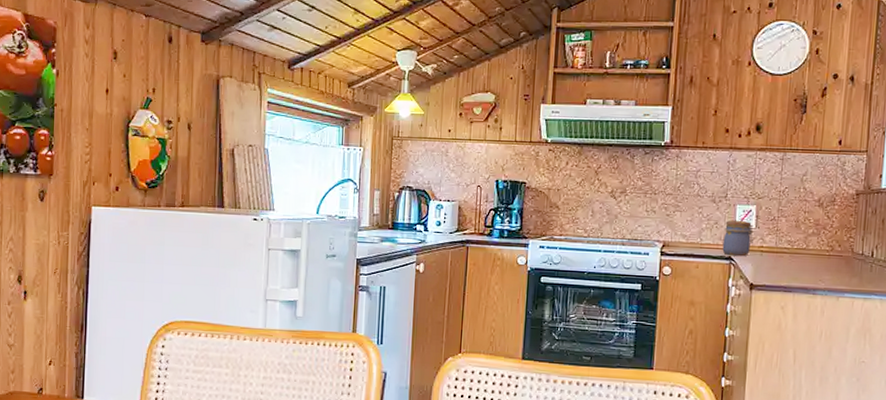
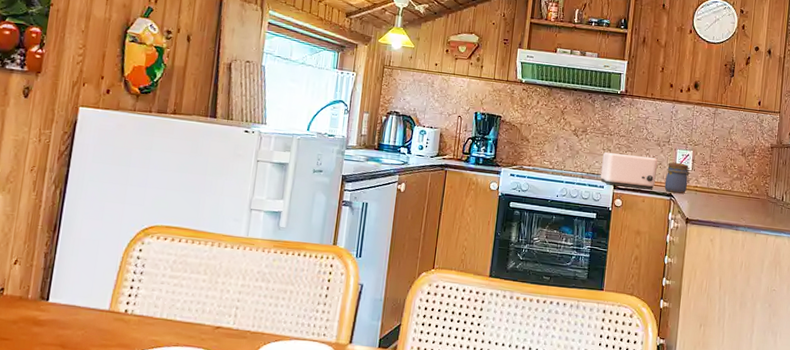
toaster: none [644,213,714,254] -> present [600,152,658,190]

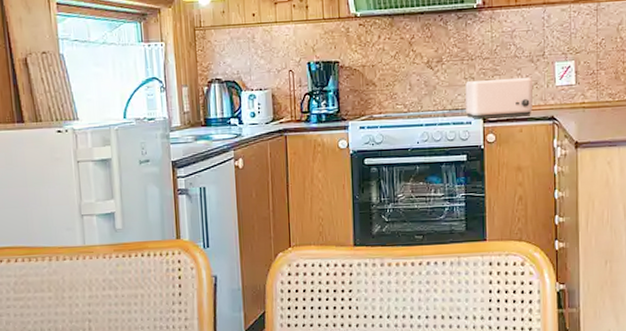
jar: present [664,162,691,194] -> none [544,78,574,115]

